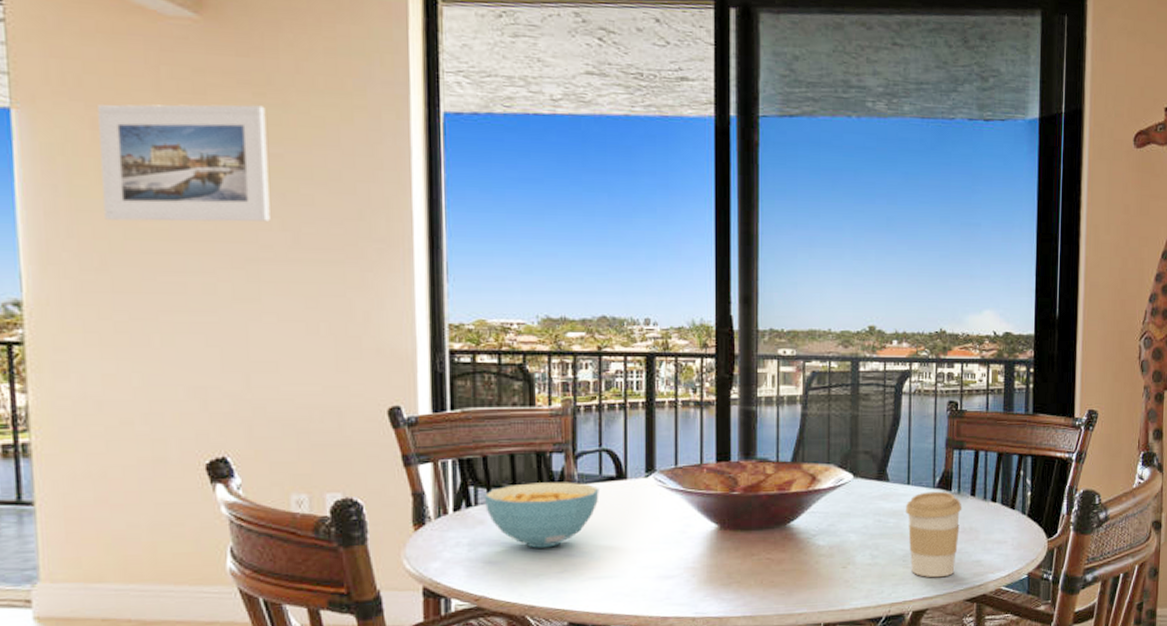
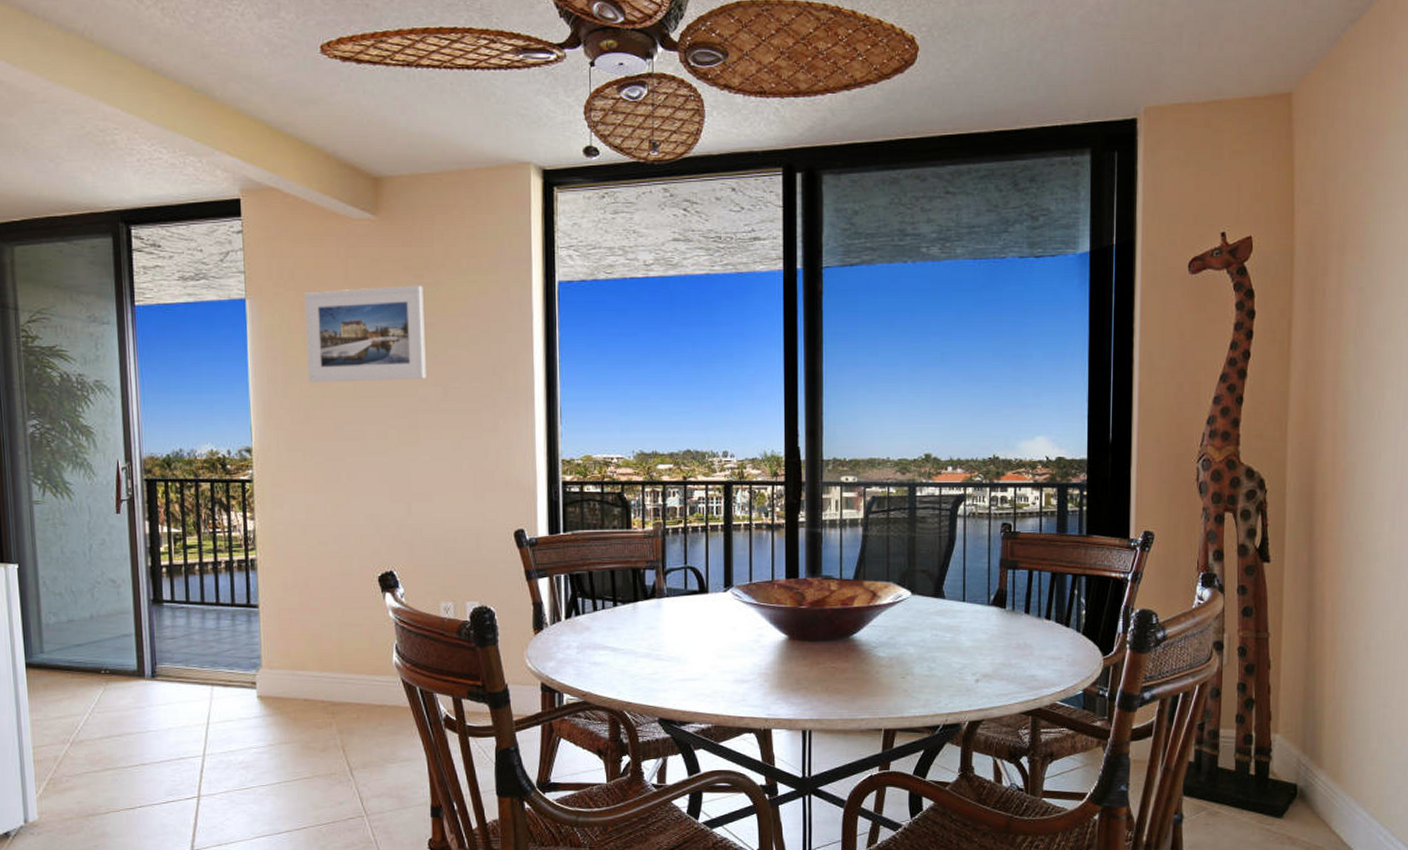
cereal bowl: present [484,482,599,548] -> none [589,595,685,652]
coffee cup: present [905,491,962,578] -> none [960,608,1017,691]

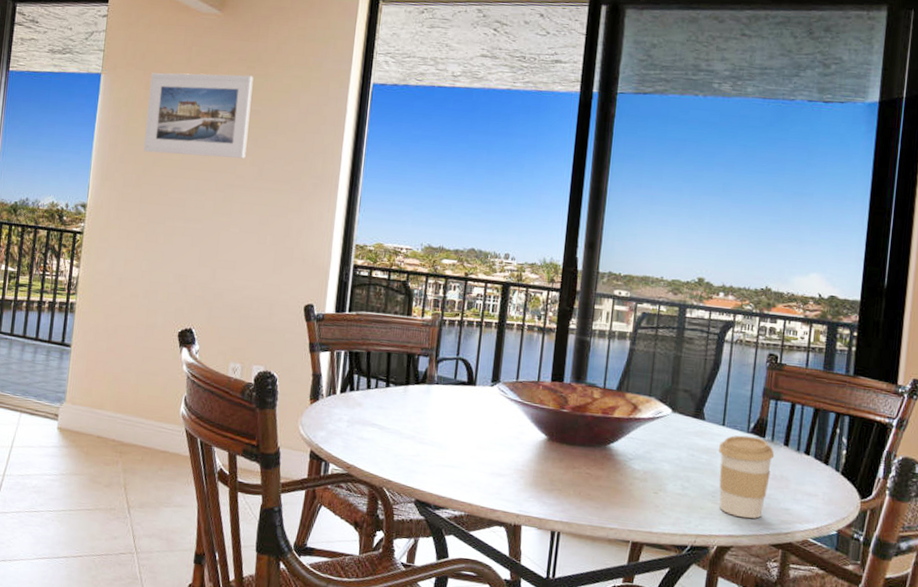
coffee cup: none [960,608,1017,691] -> present [718,435,775,519]

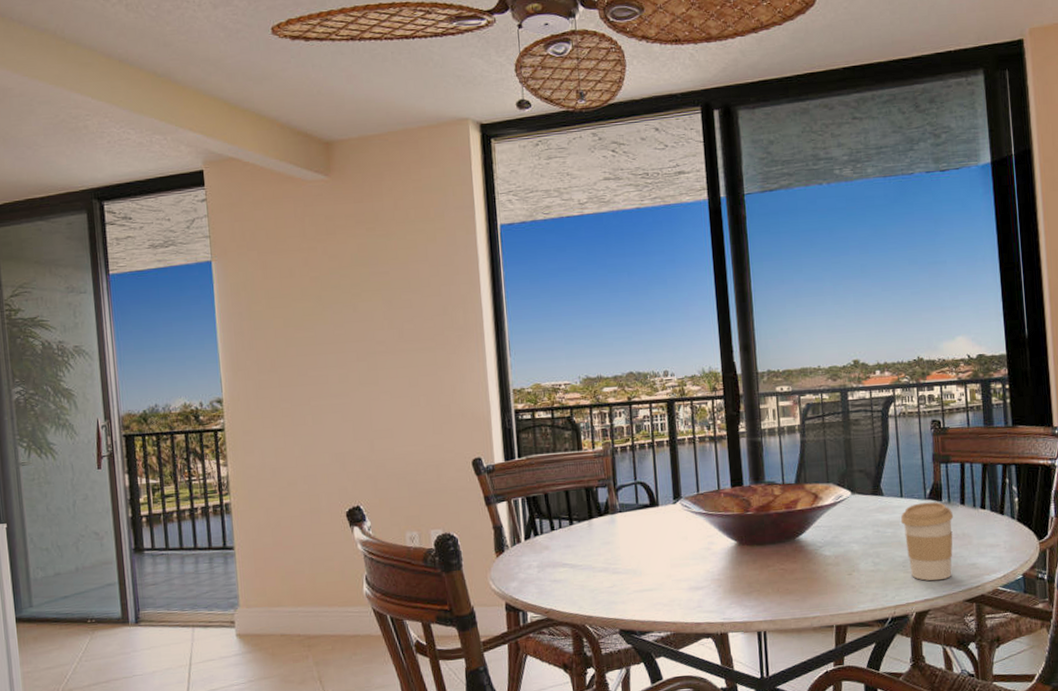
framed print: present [144,72,254,159] -> none [266,237,382,334]

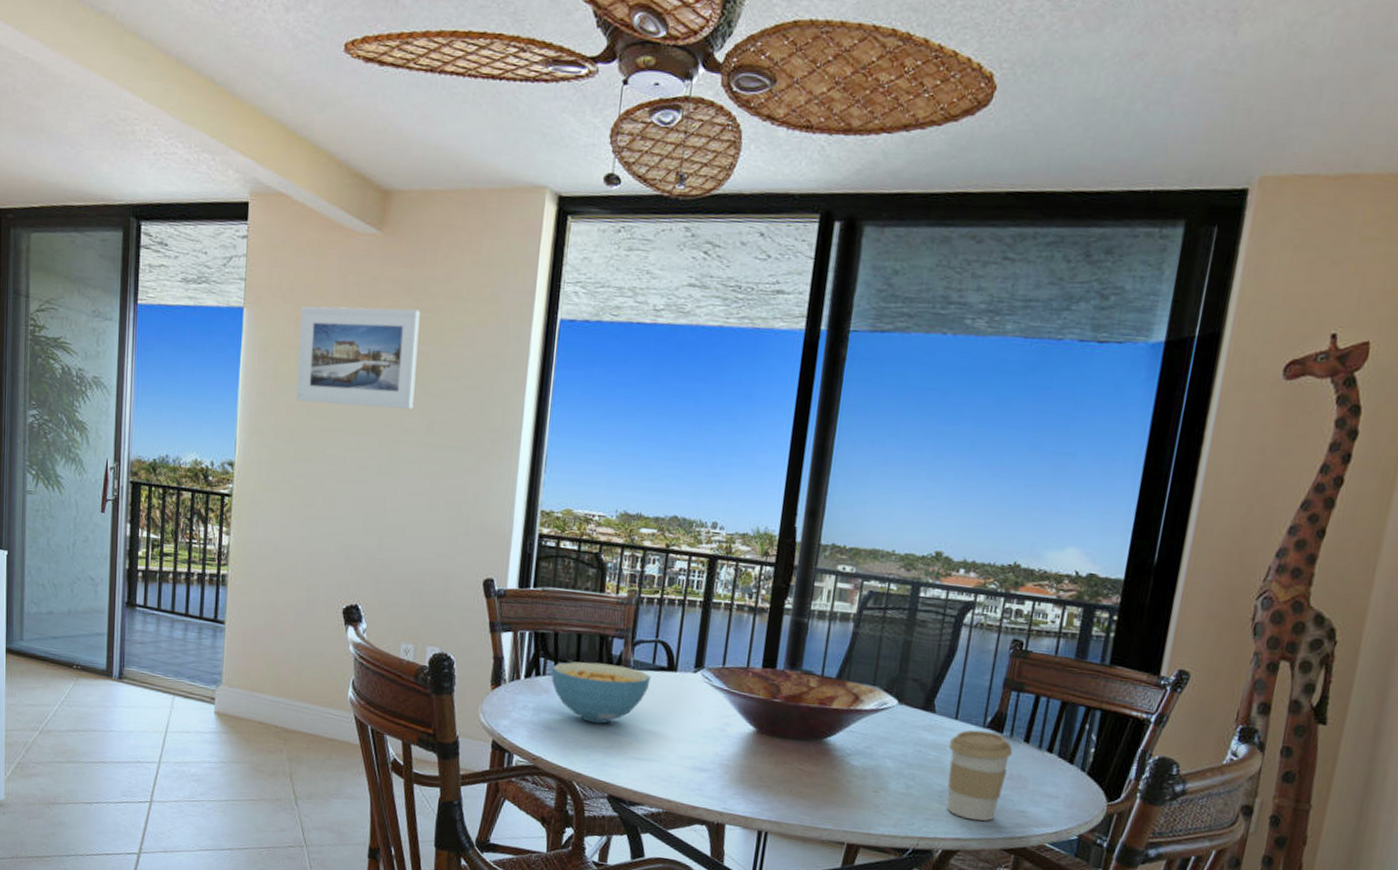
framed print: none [266,237,382,334] -> present [296,306,421,409]
cereal bowl: none [547,511,637,568] -> present [551,661,651,724]

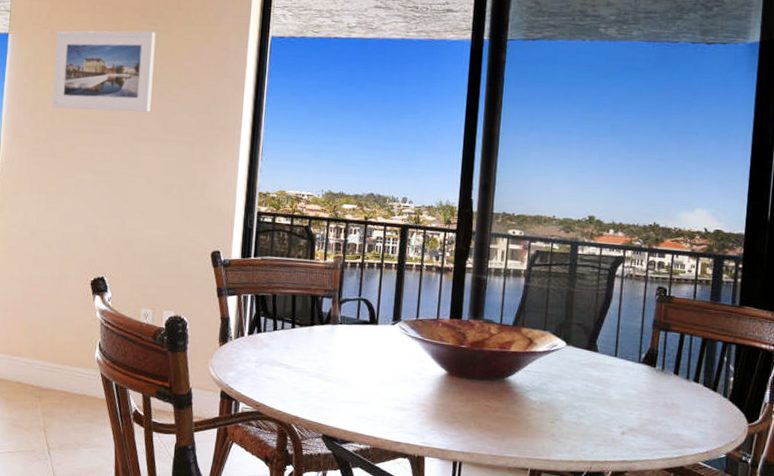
cereal bowl: present [551,661,651,724] -> none [270,319,356,372]
coffee cup: present [947,730,1013,821] -> none [611,365,665,445]

